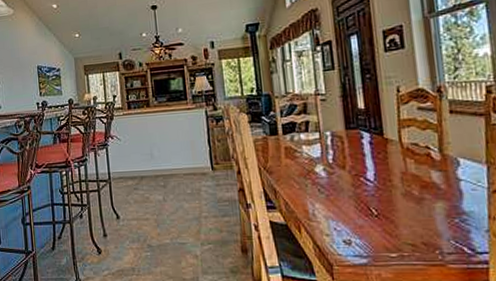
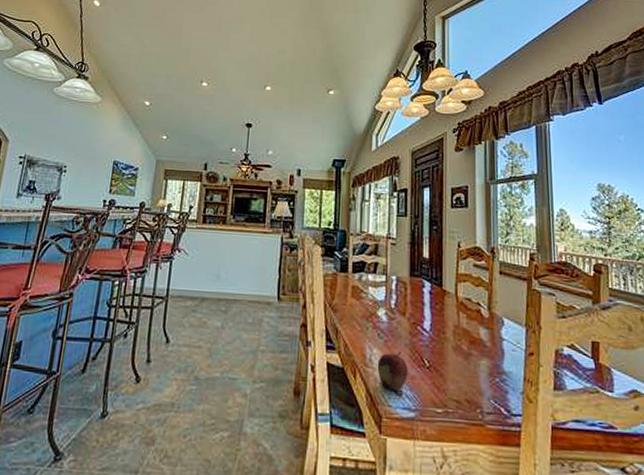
fruit: none [321,204,356,241] -> present [377,352,408,392]

